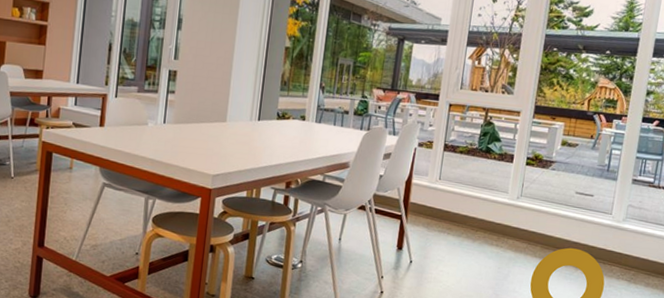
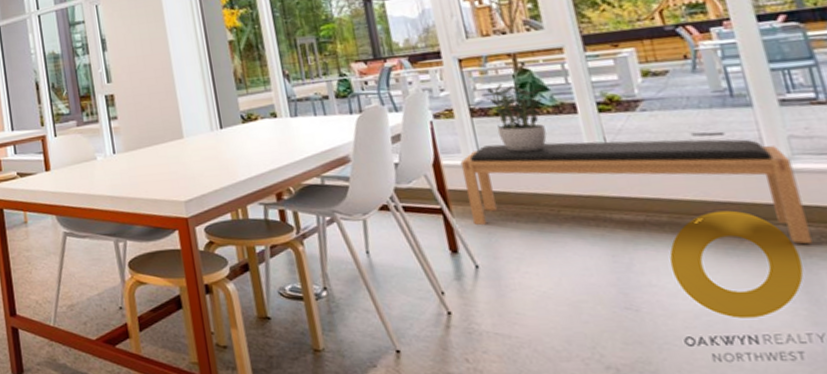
bench: none [419,174,624,279] -> present [460,139,813,245]
potted plant: none [456,129,499,185] -> present [481,83,547,152]

